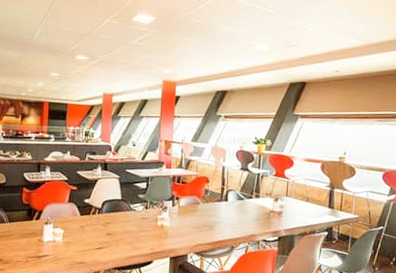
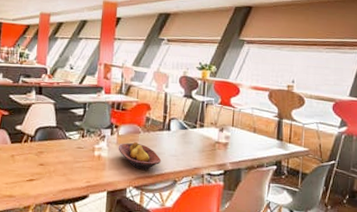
fruit bowl: none [179,212,220,238] -> present [118,141,162,170]

